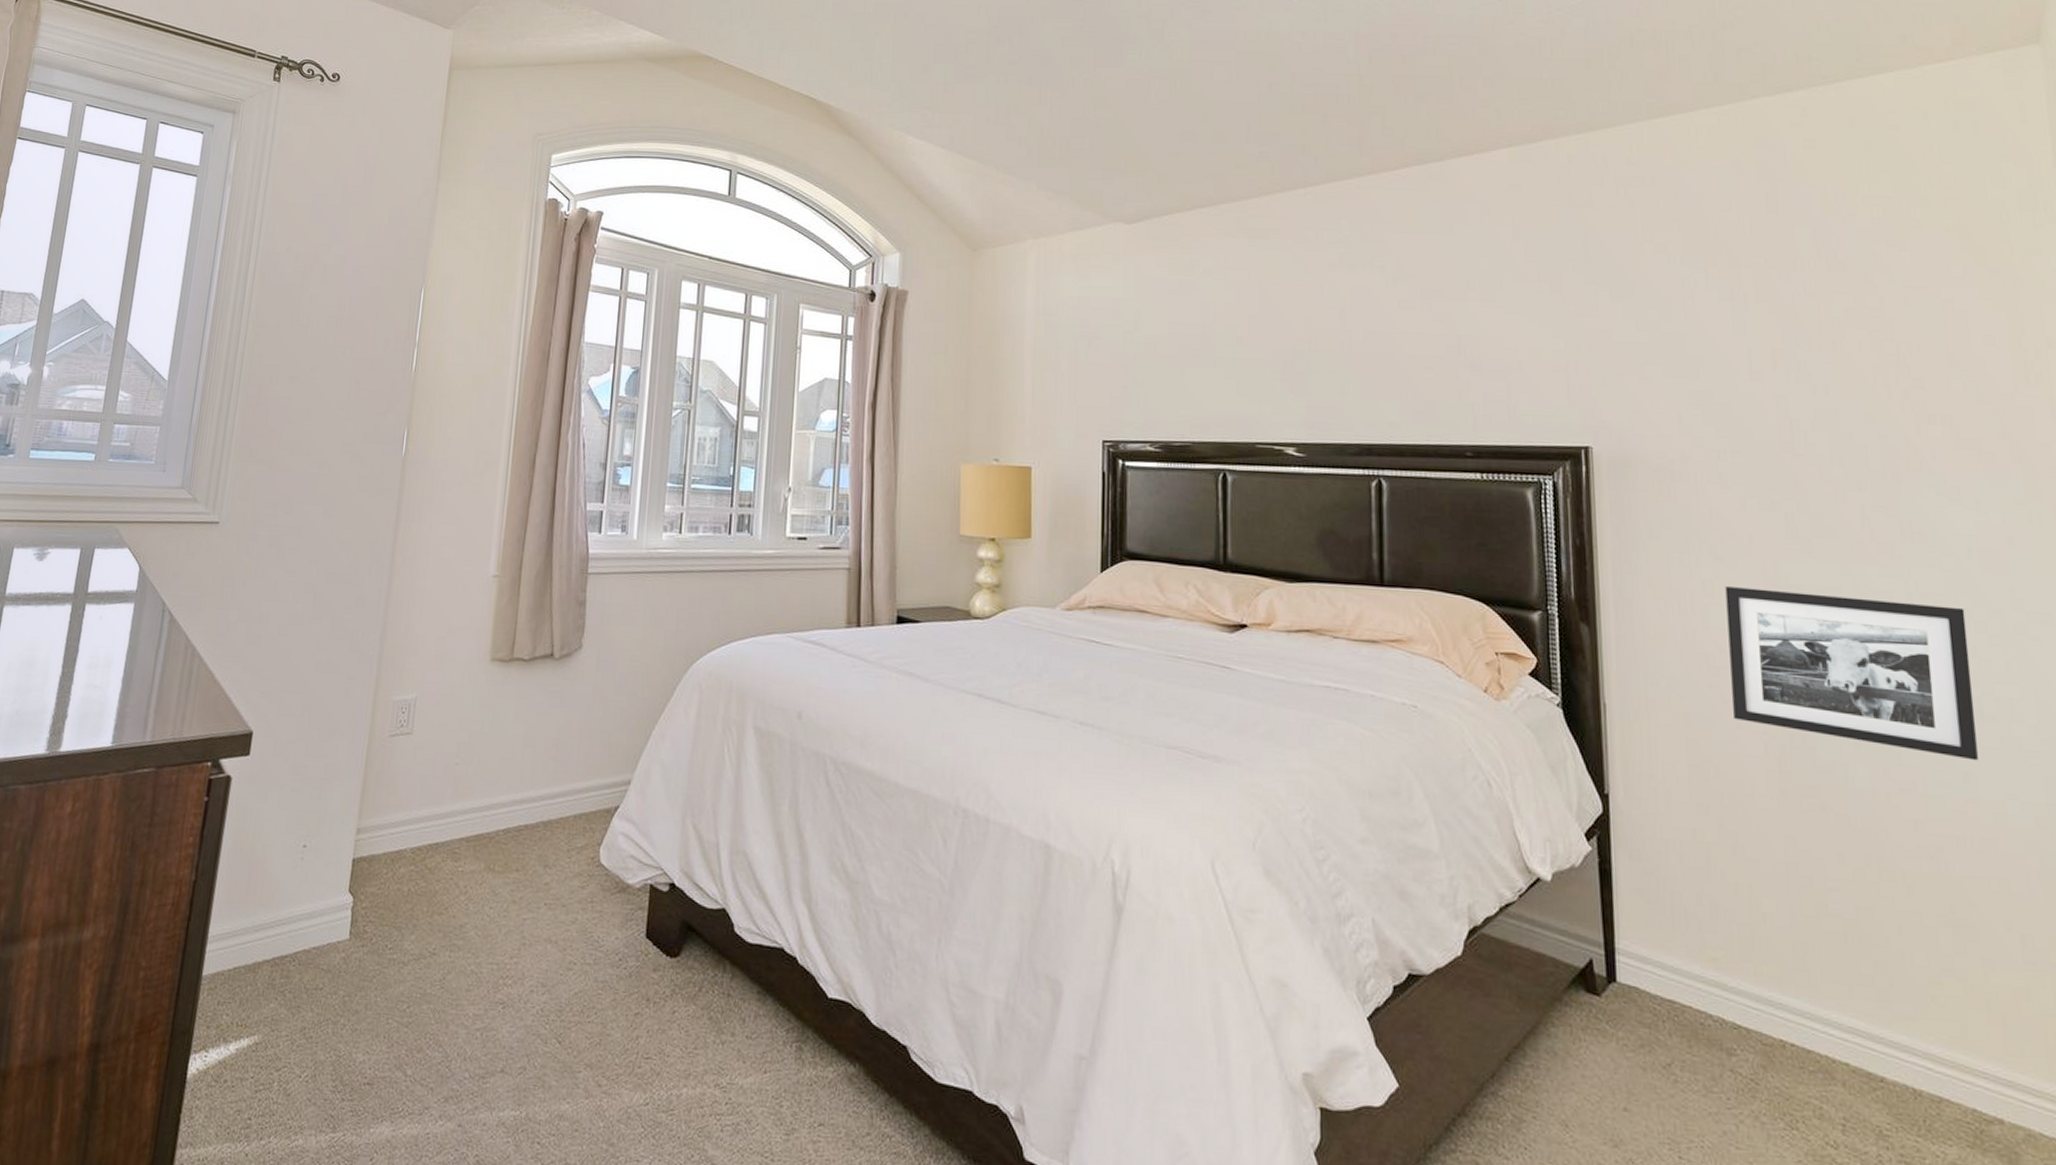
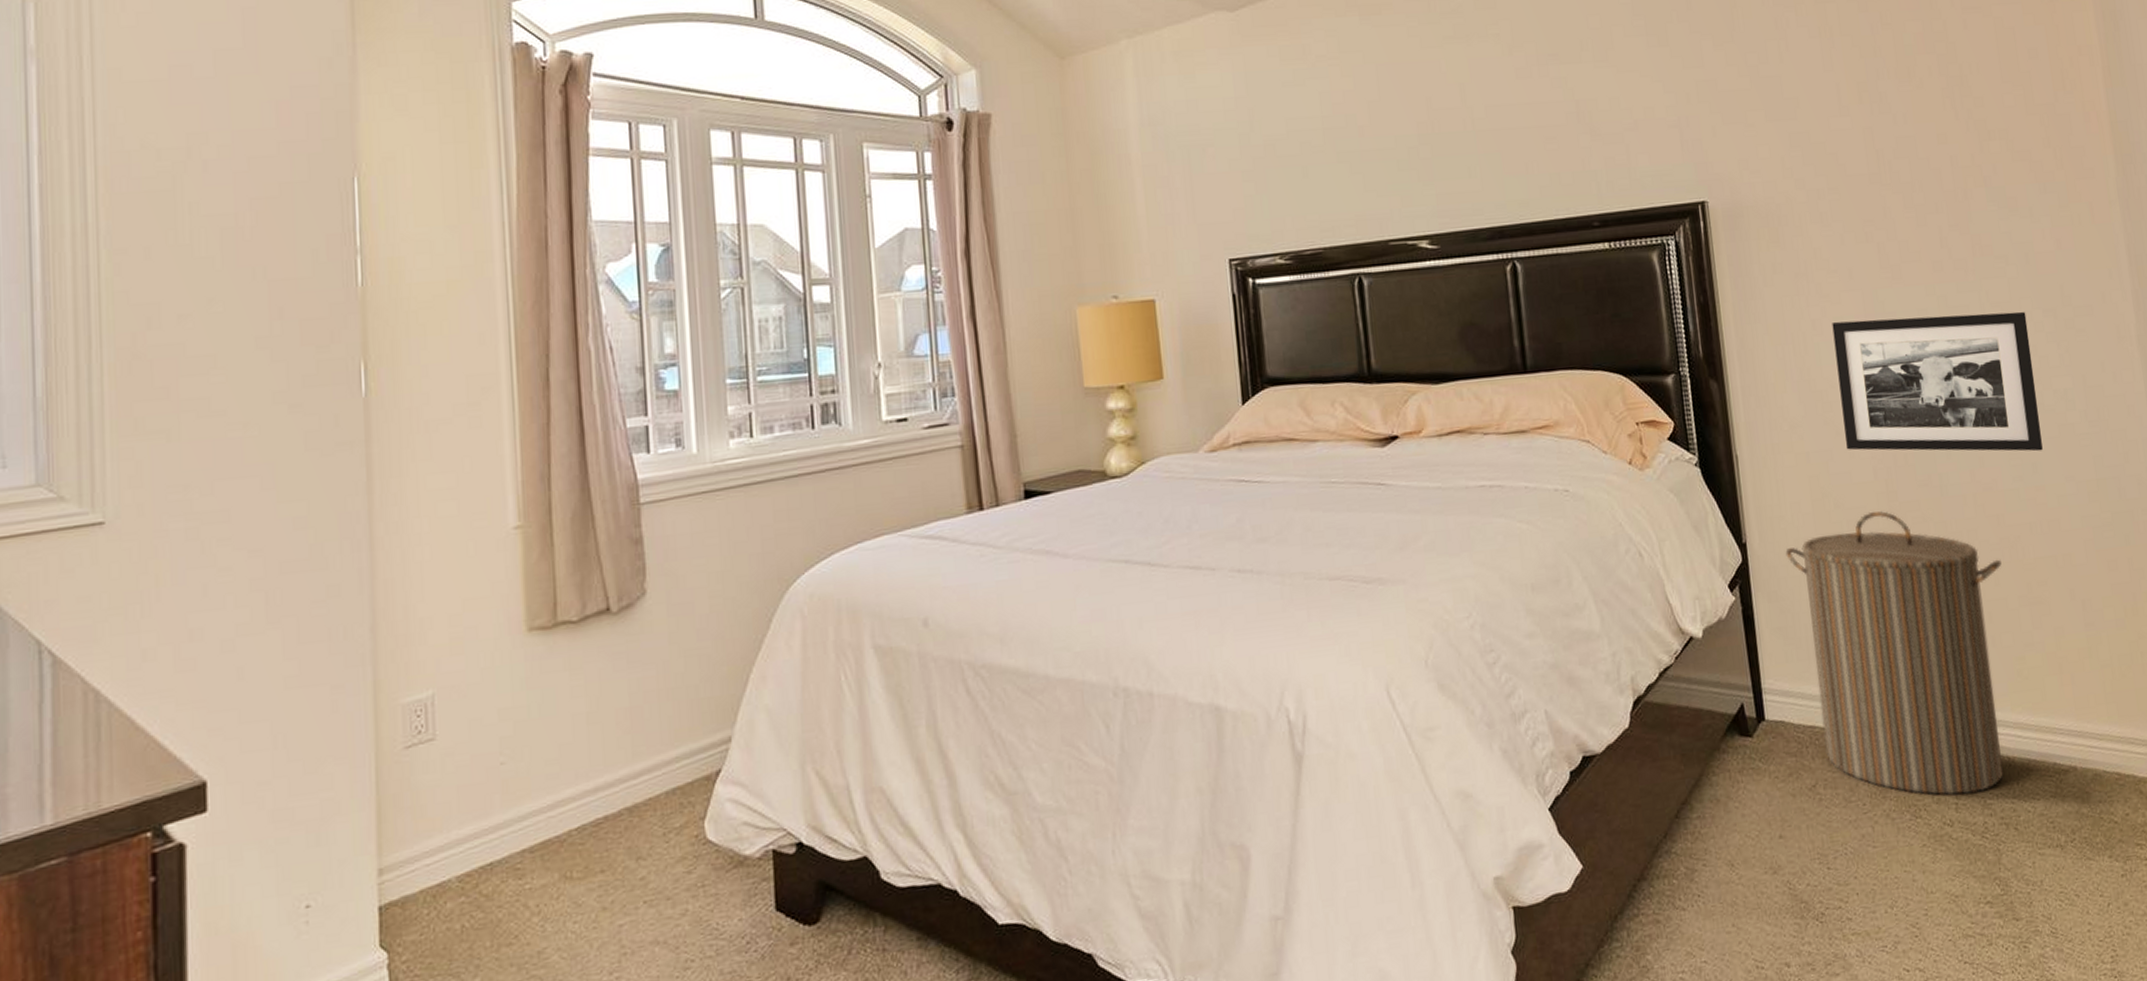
laundry hamper: none [1653,788,1918,1120] -> present [1785,511,2004,796]

